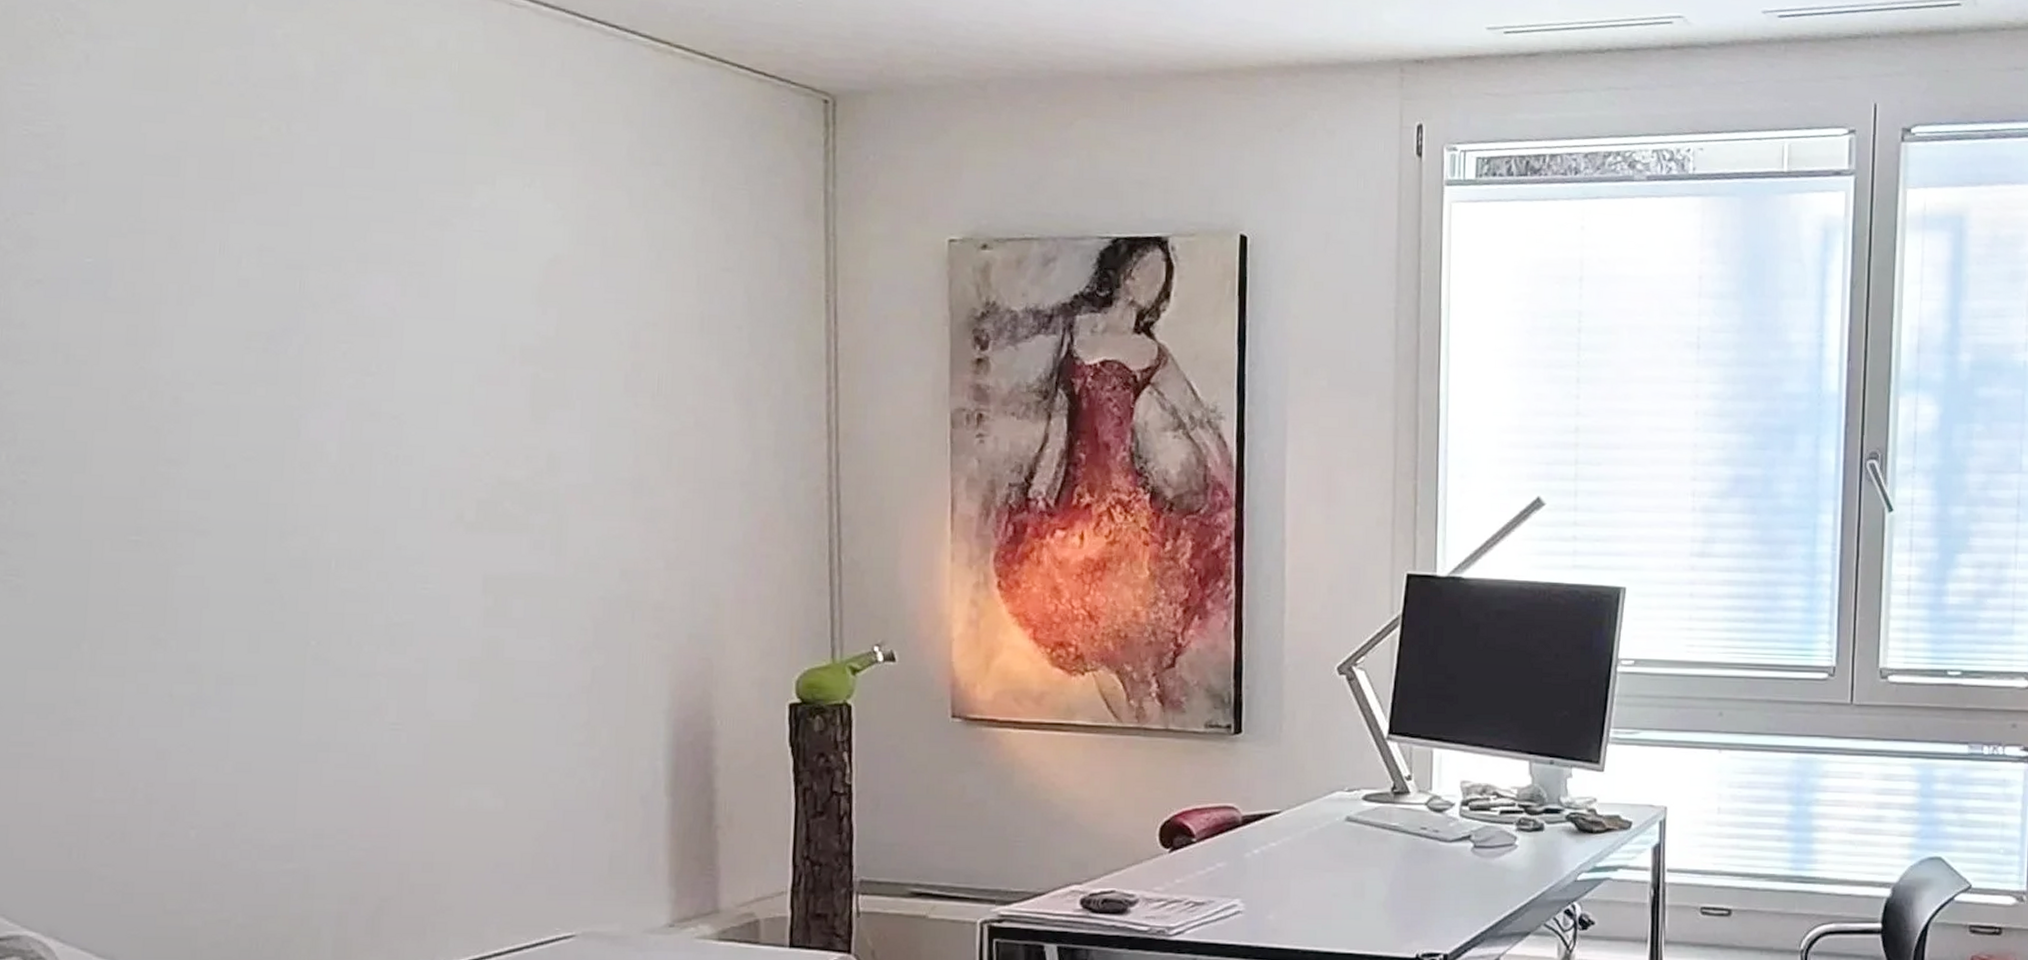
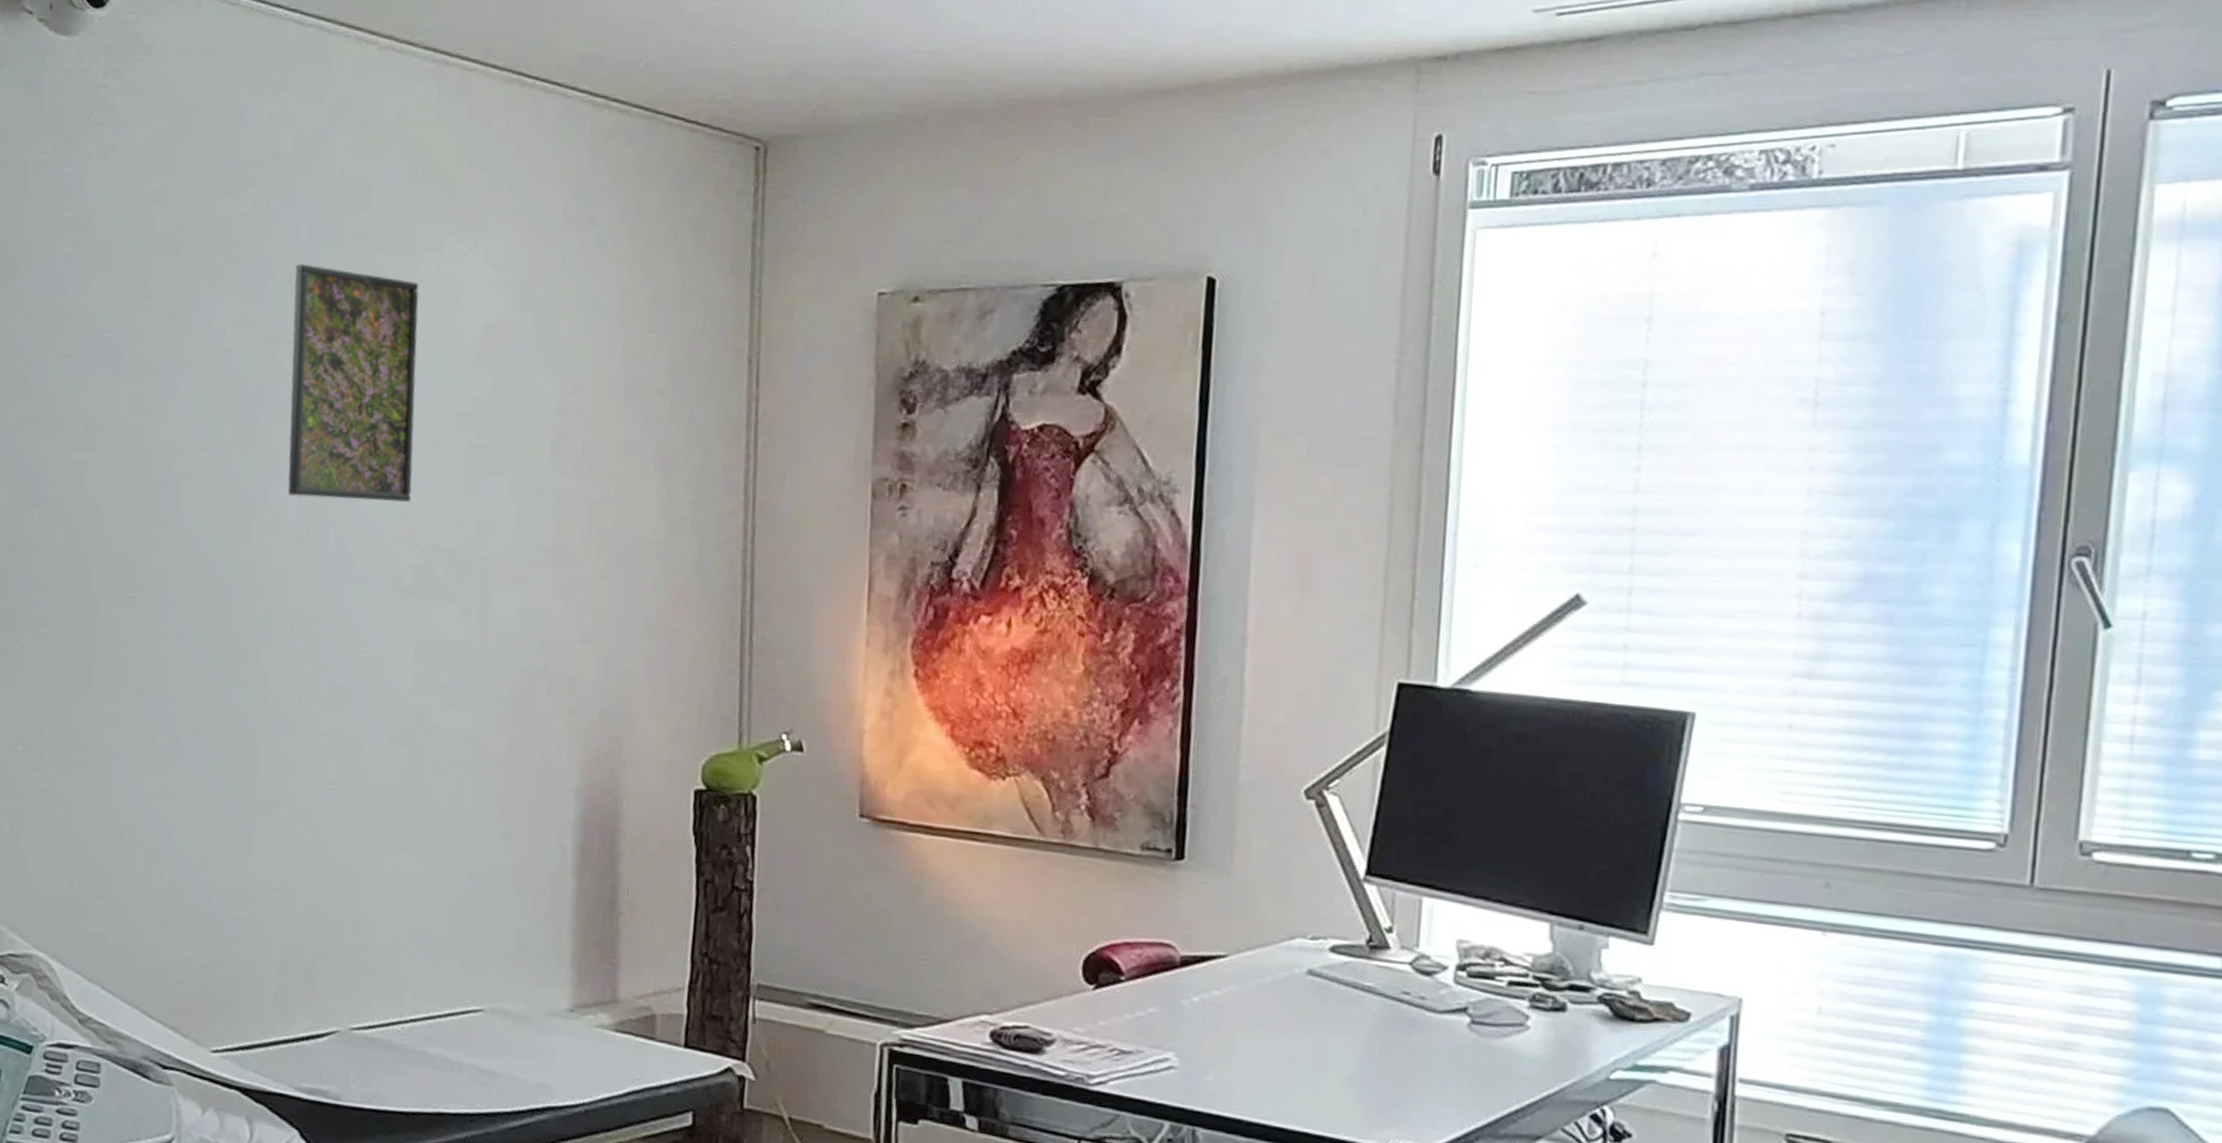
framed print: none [323,191,472,436] -> present [288,263,419,503]

